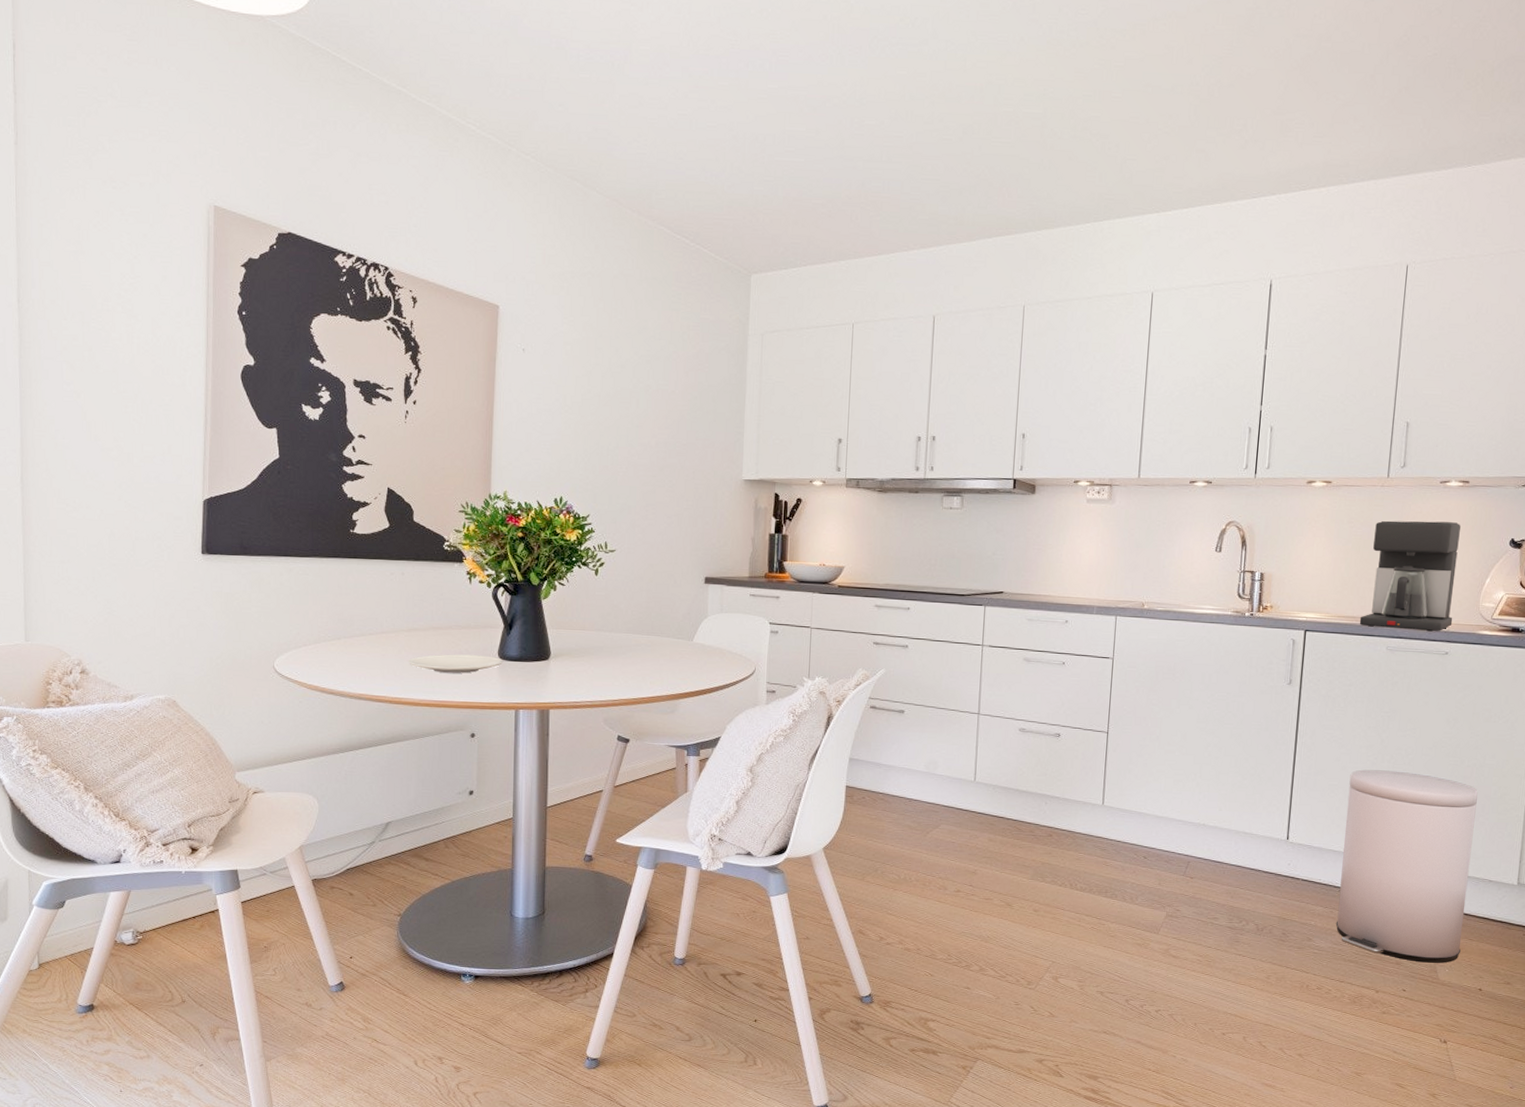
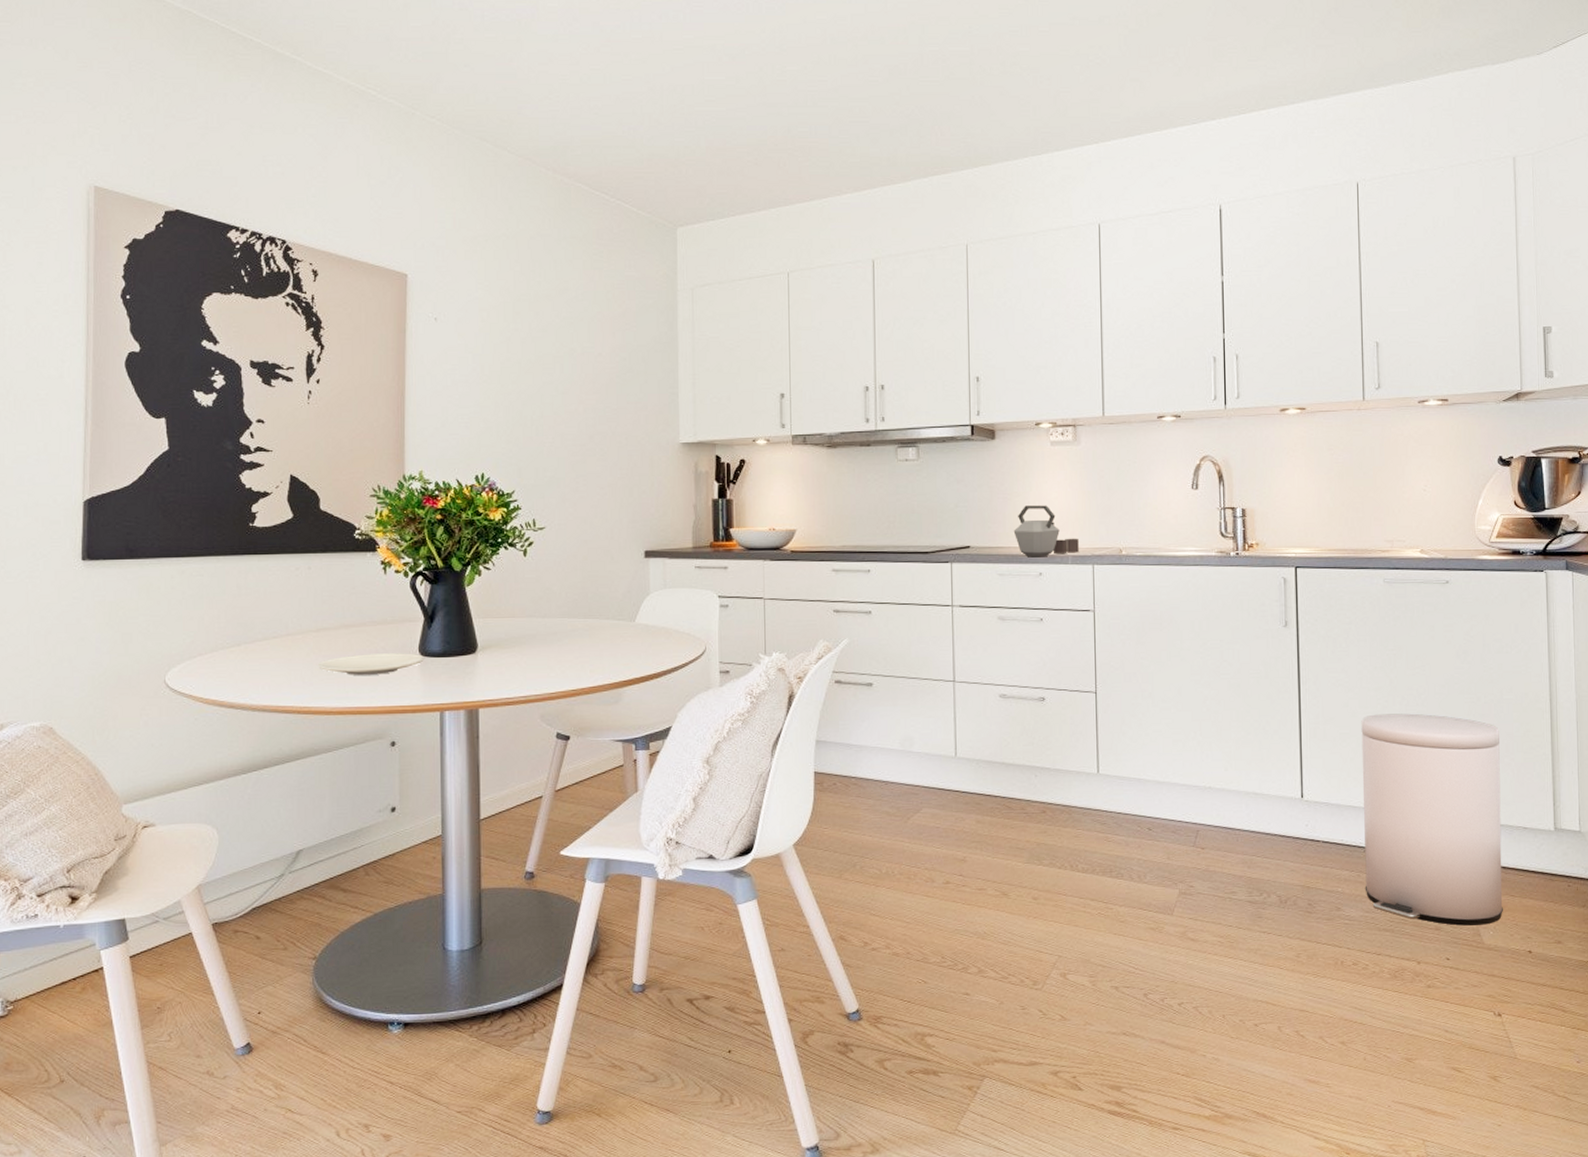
kettle: none [1045,557,1105,606] -> present [1013,505,1079,557]
coffee maker: present [1359,520,1461,632] -> none [1351,443,1449,560]

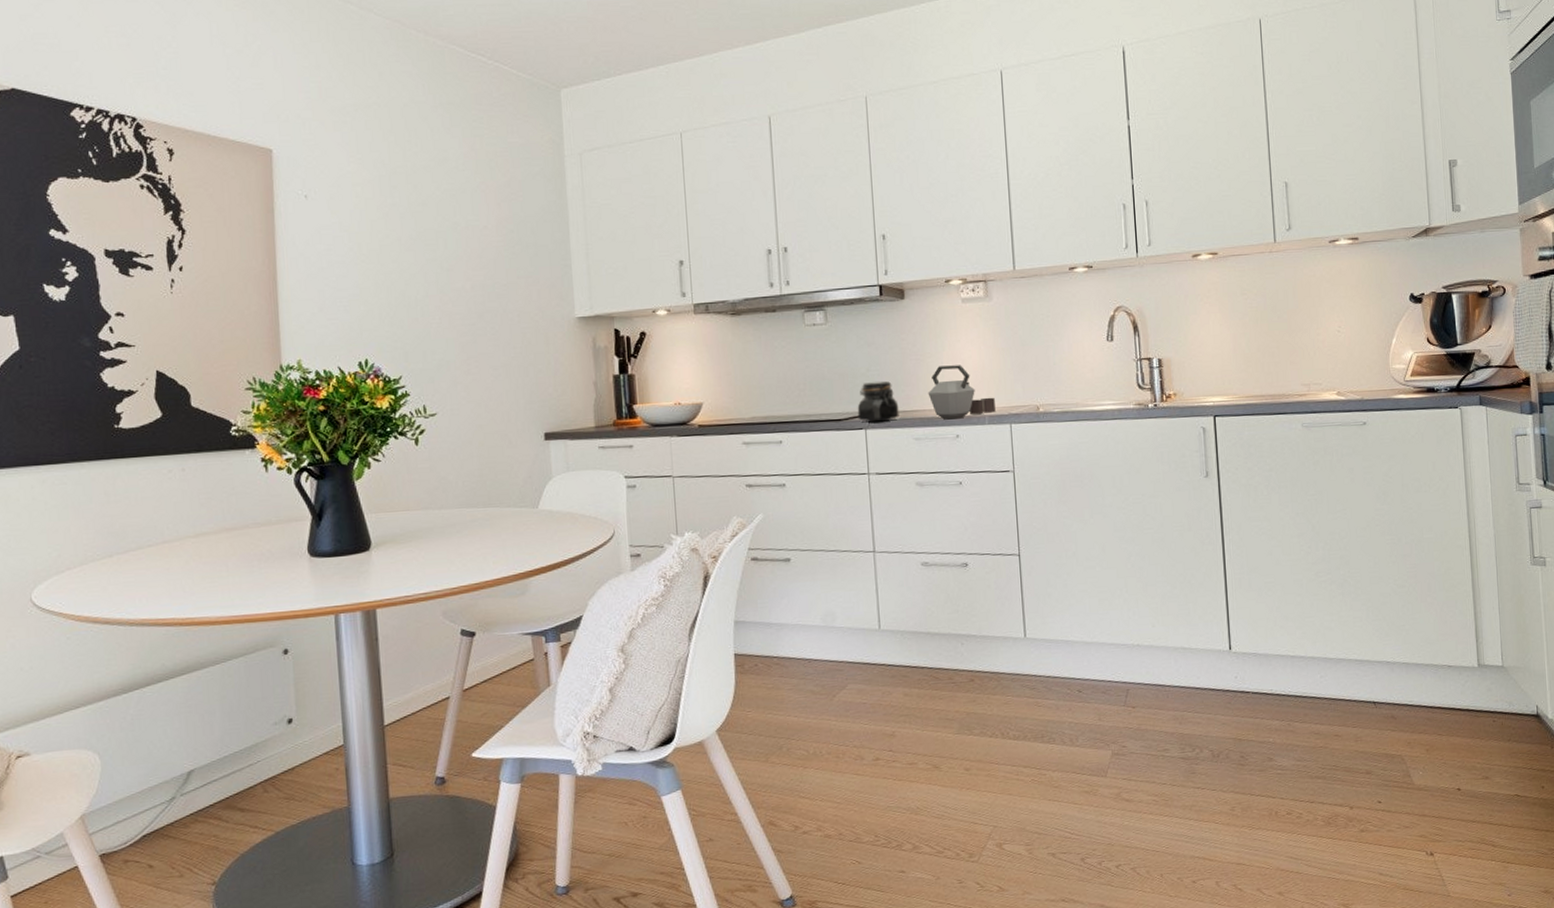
plate: present [317,653,425,675] -> none [198,554,316,582]
jar: none [944,517,985,556] -> present [857,380,899,423]
pedal bin: present [1361,713,1503,926] -> none [1285,558,1431,768]

